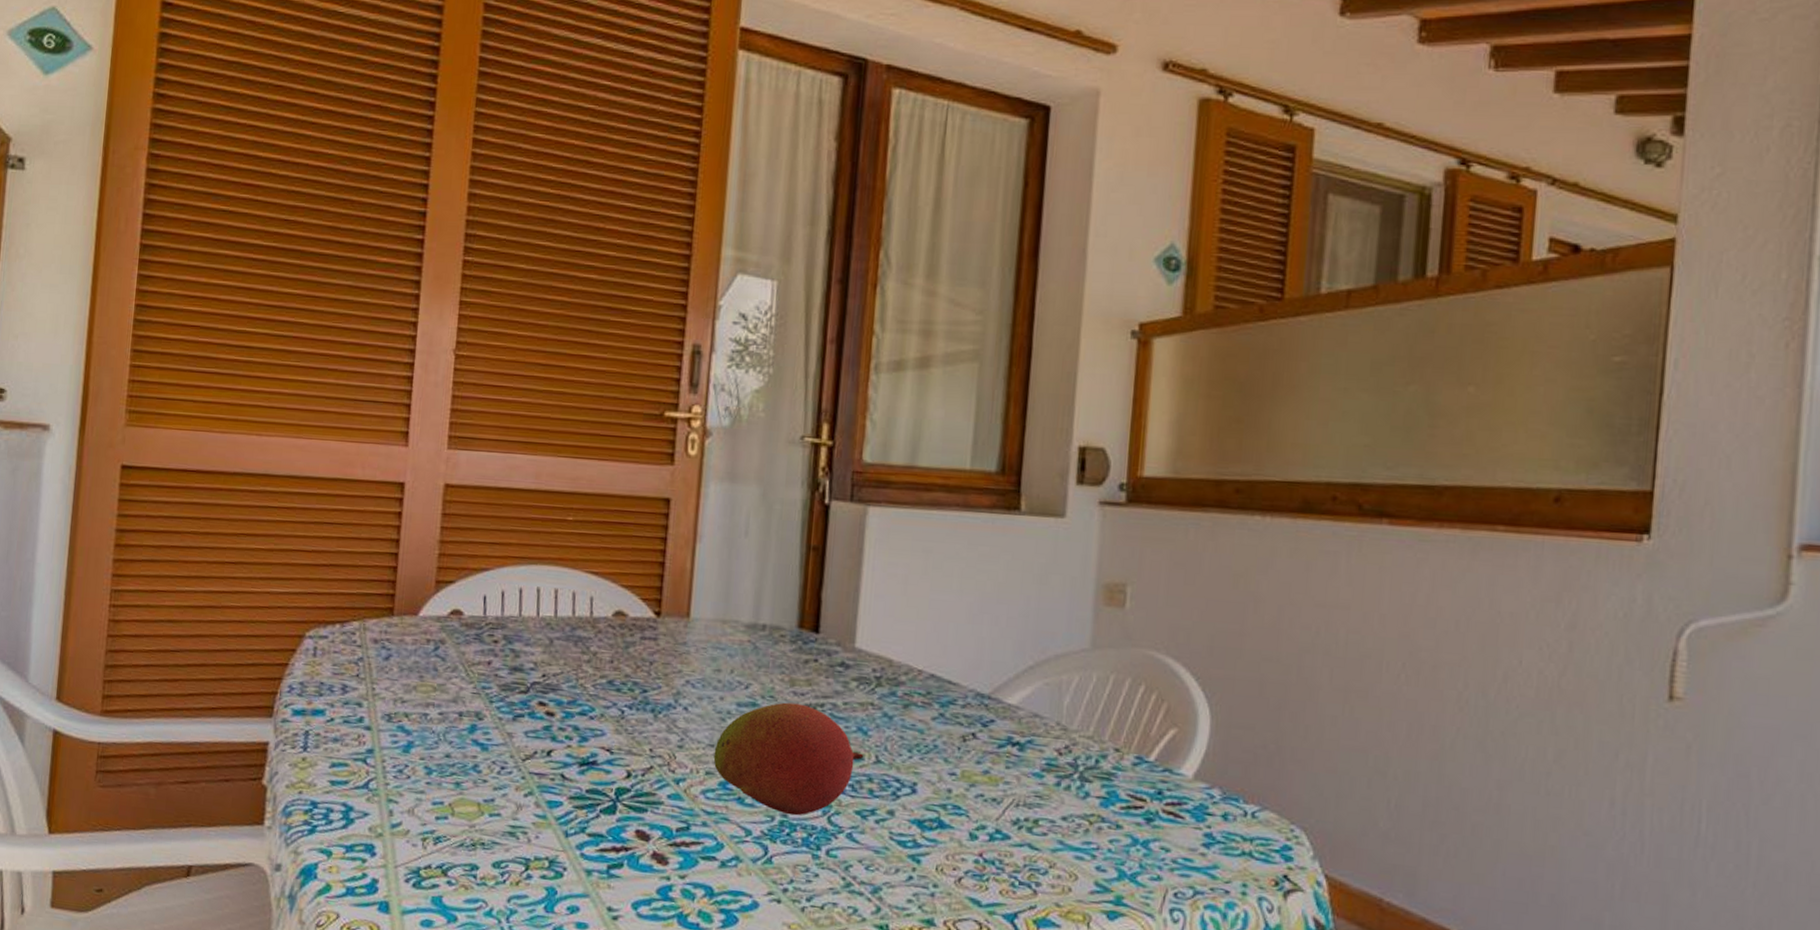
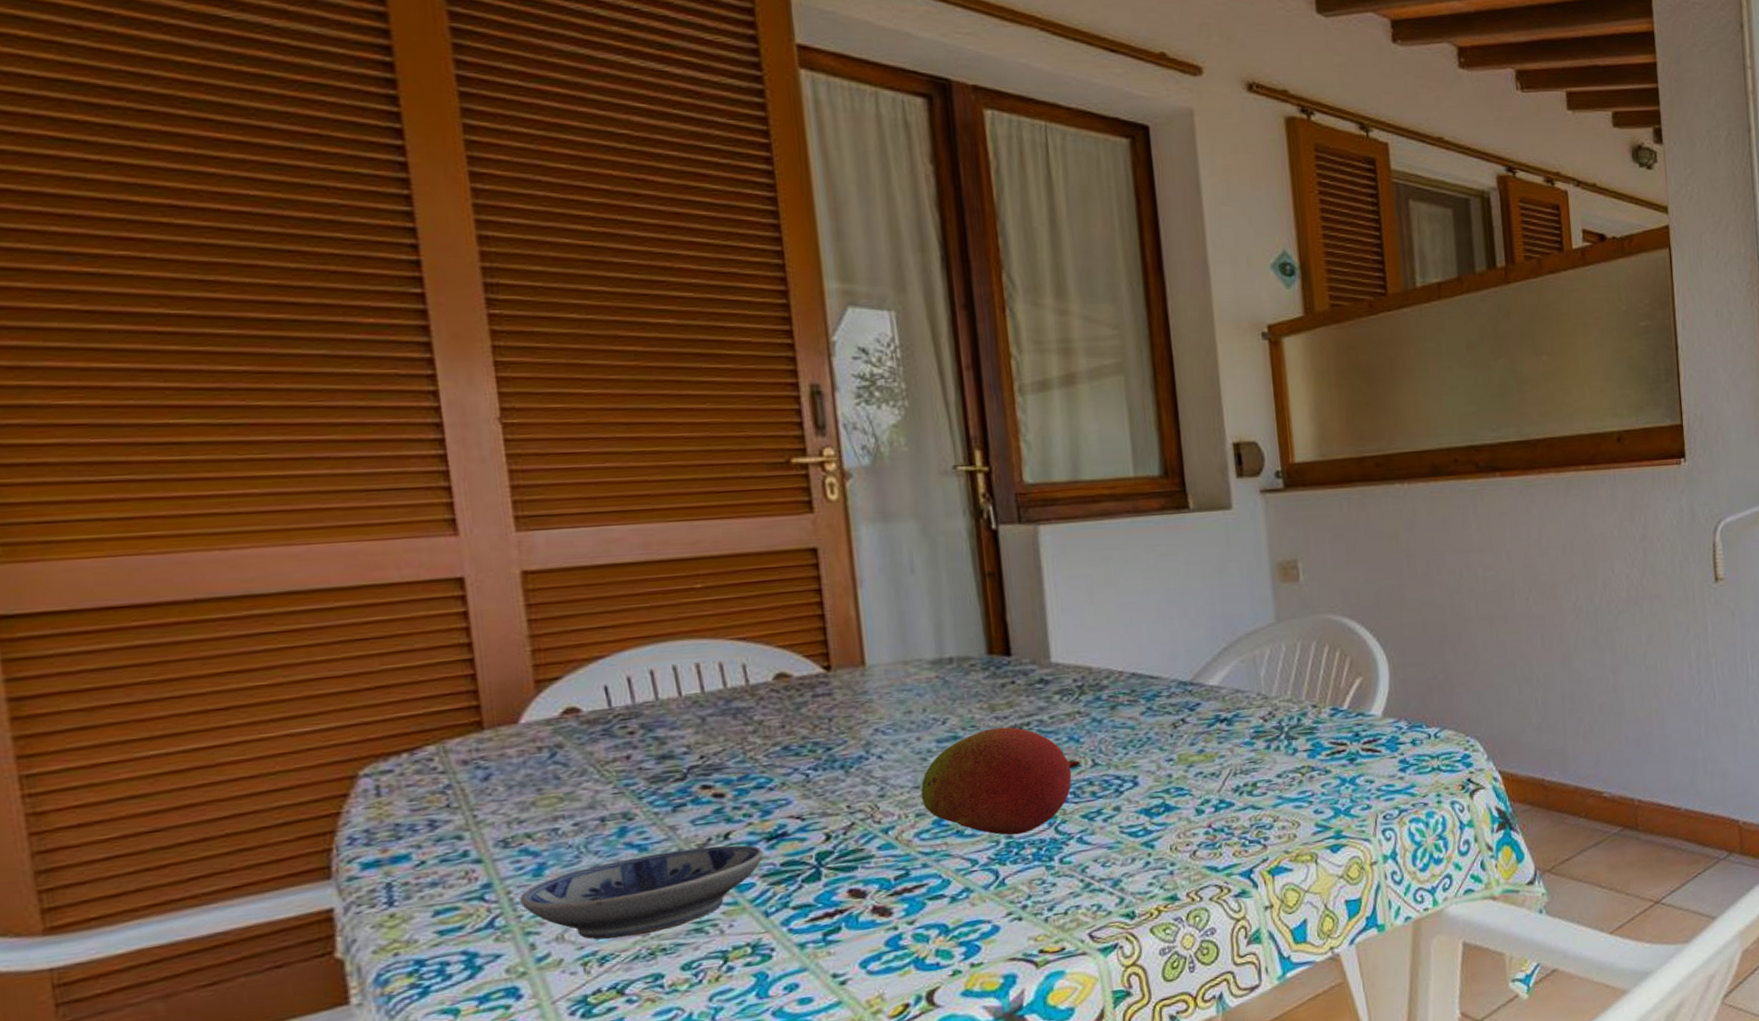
bowl: none [390,754,574,827] -> present [520,845,763,940]

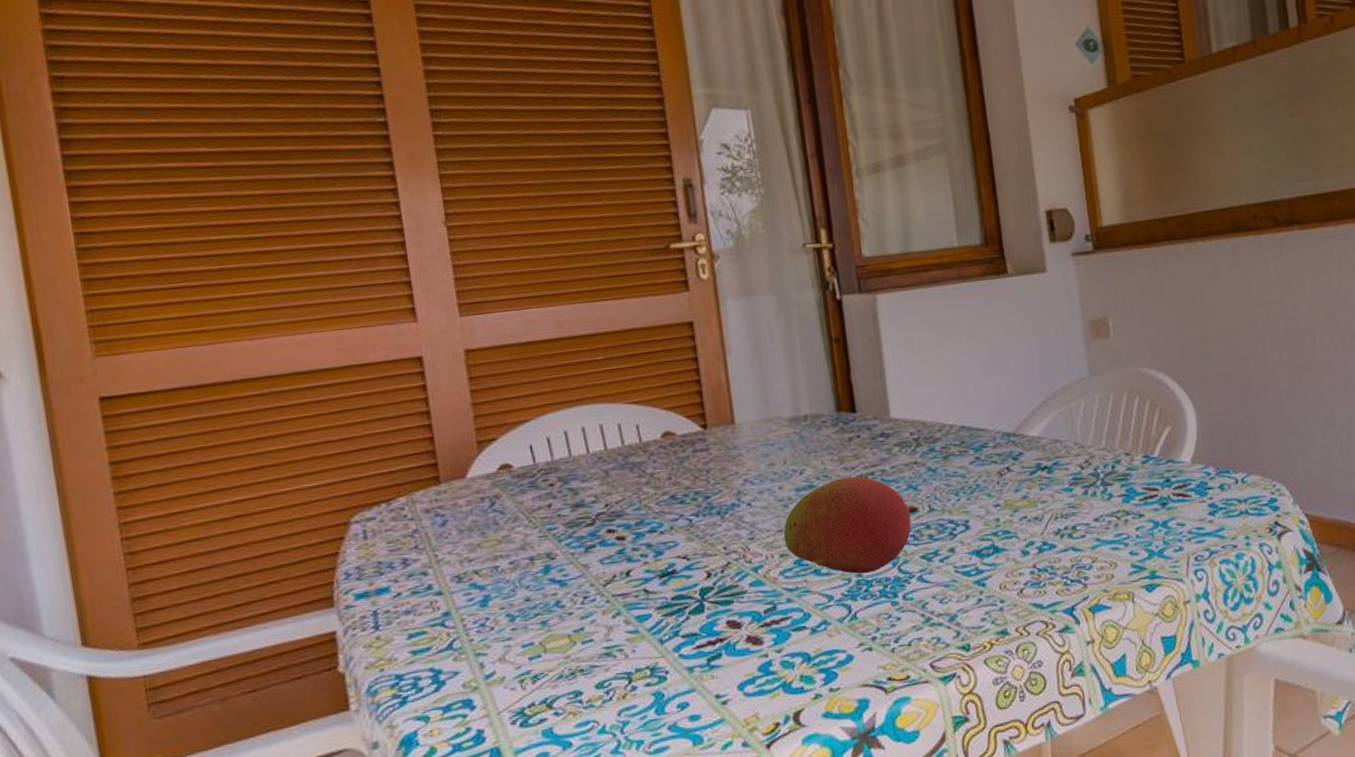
bowl: present [520,845,763,940] -> none [471,581,657,661]

